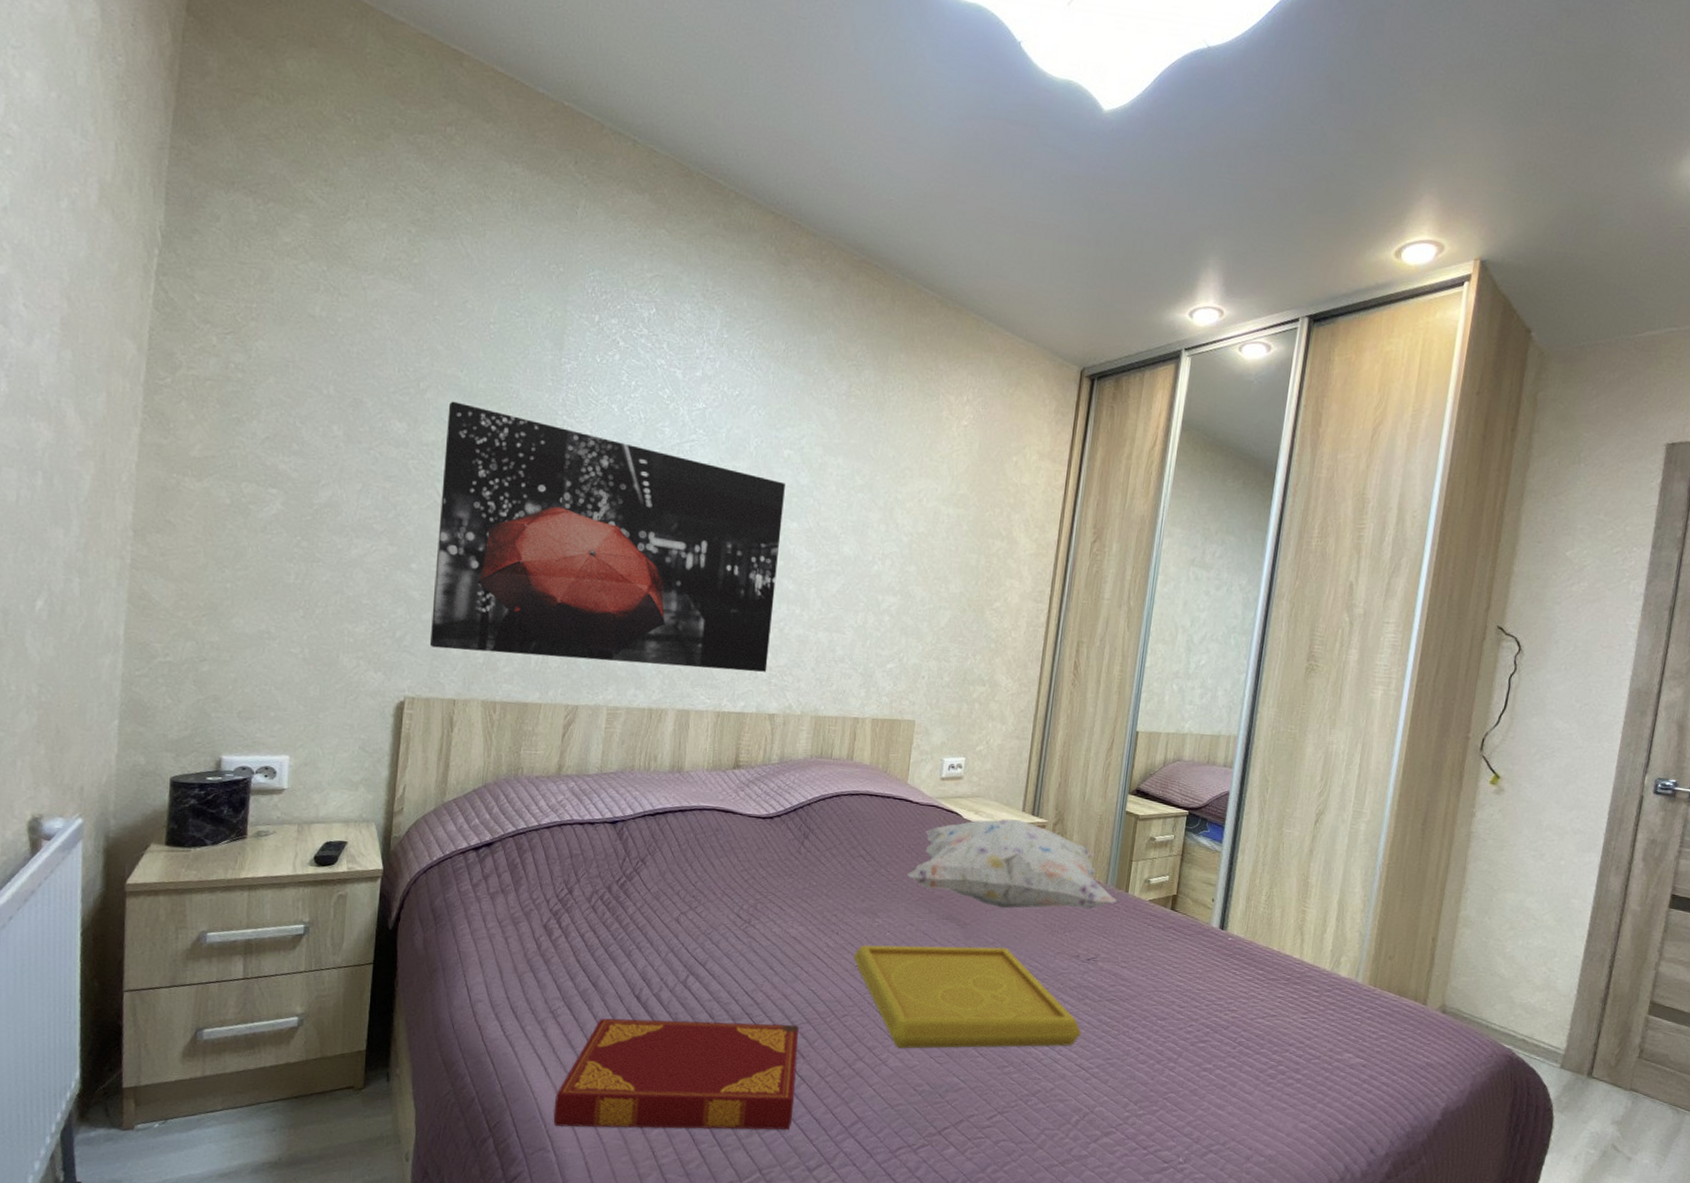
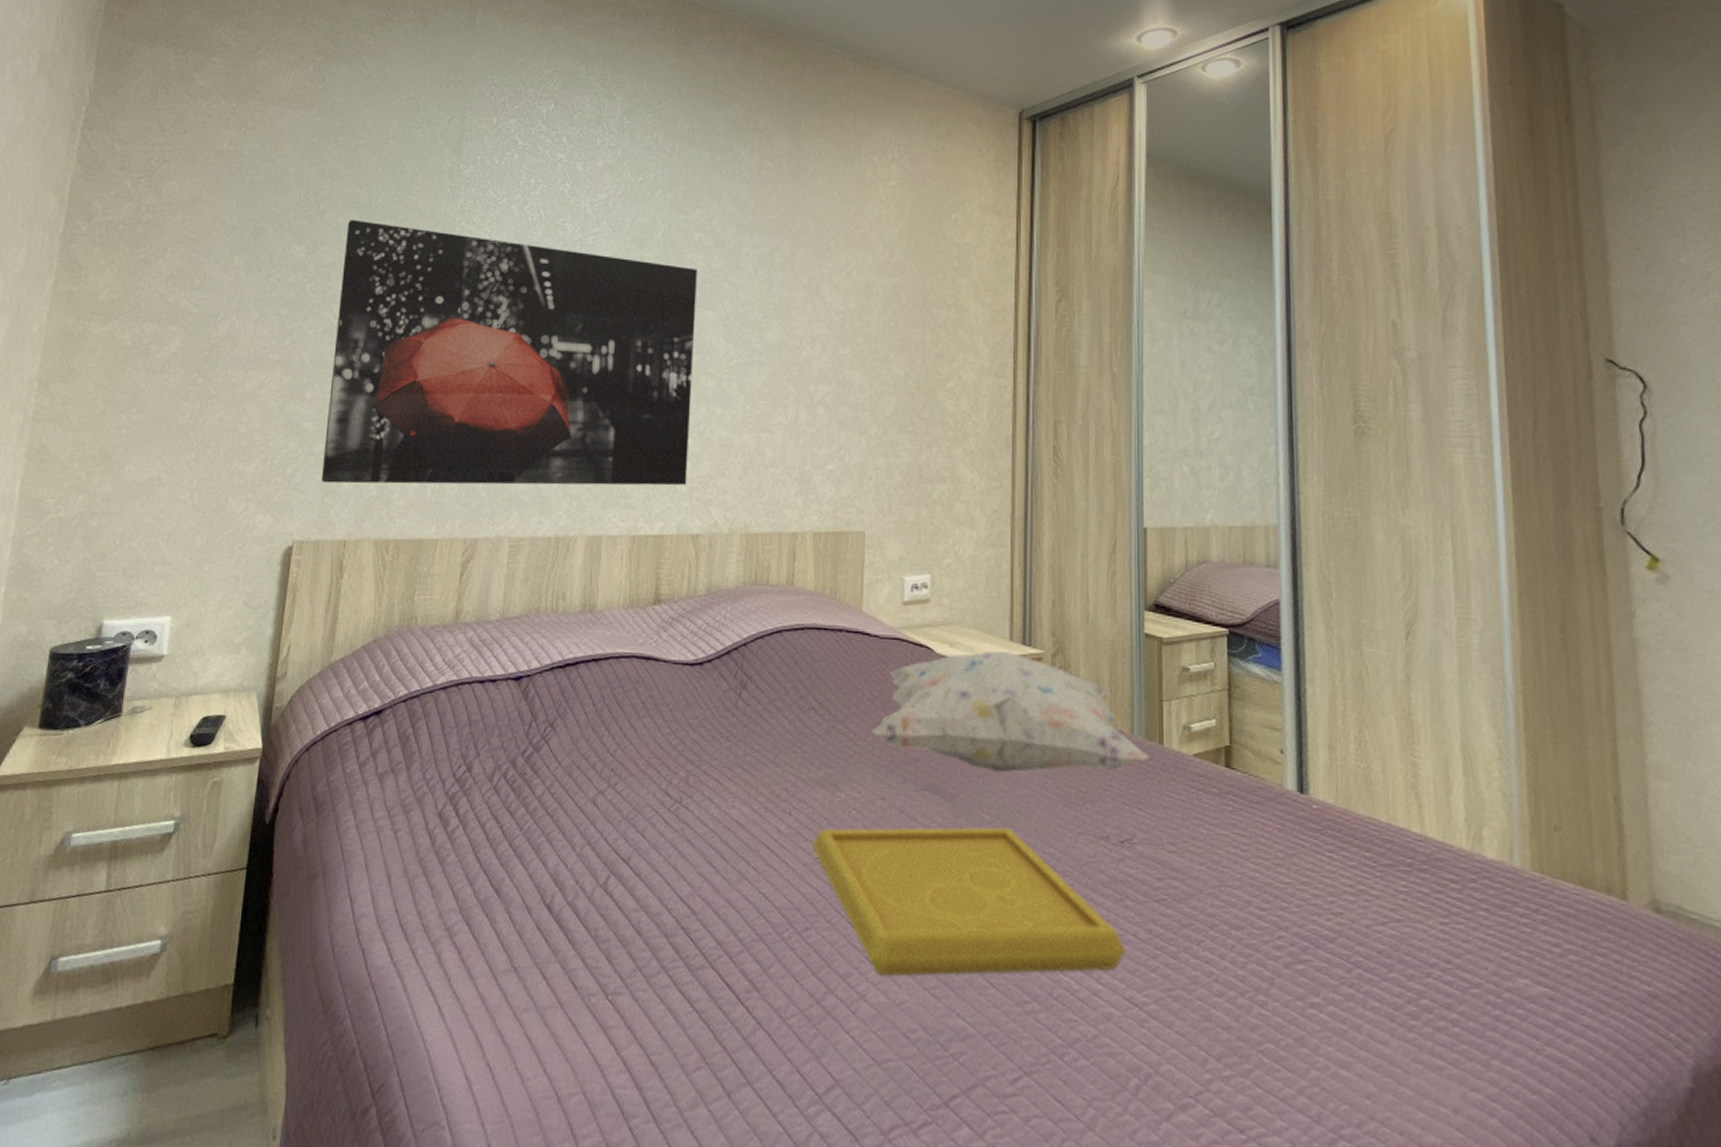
hardback book: present [553,1018,799,1130] -> none [448,936,750,1098]

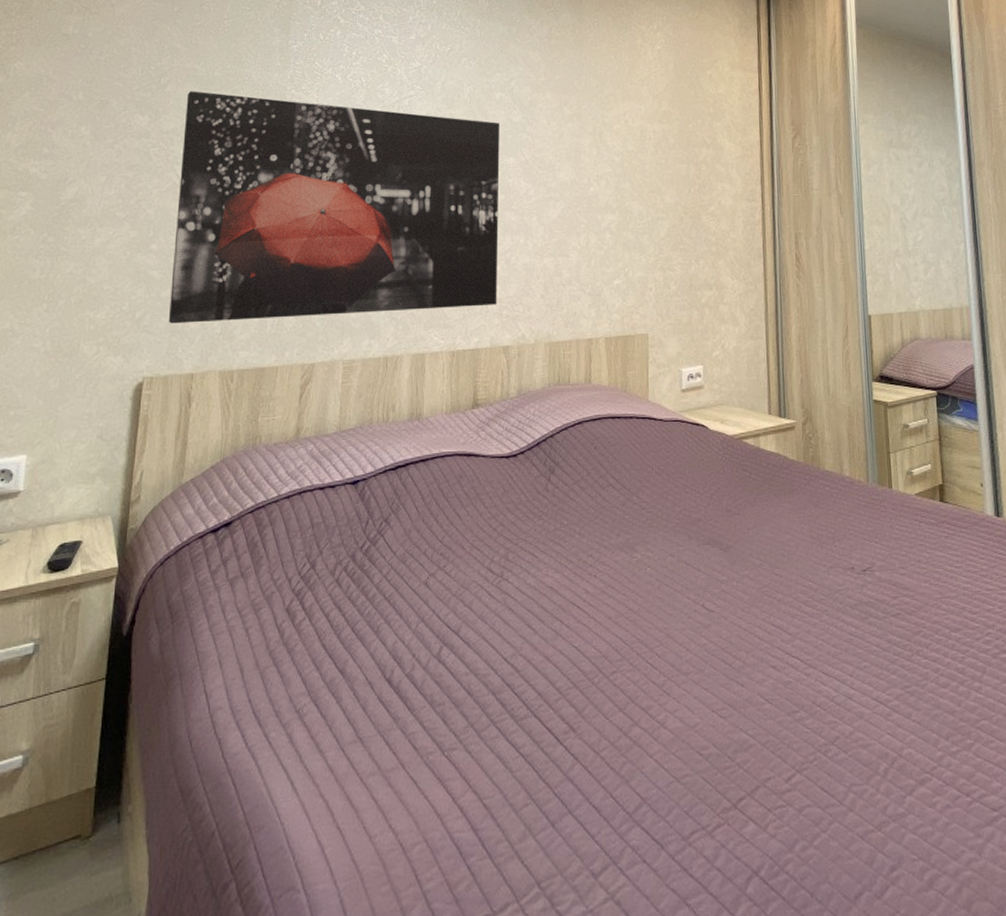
serving tray: present [812,826,1126,976] -> none [615,568,872,705]
decorative pillow: present [872,651,1149,773] -> none [661,424,882,524]

